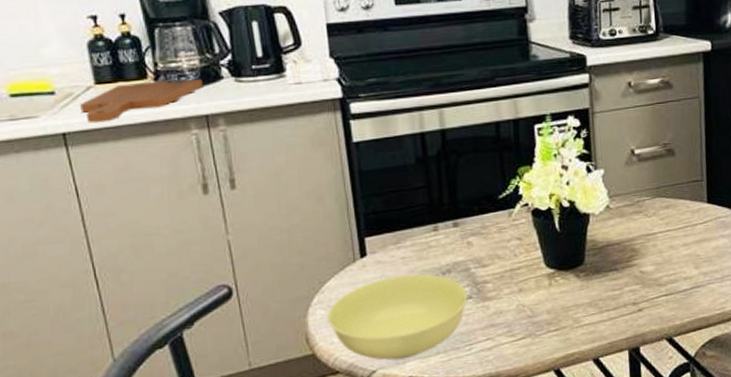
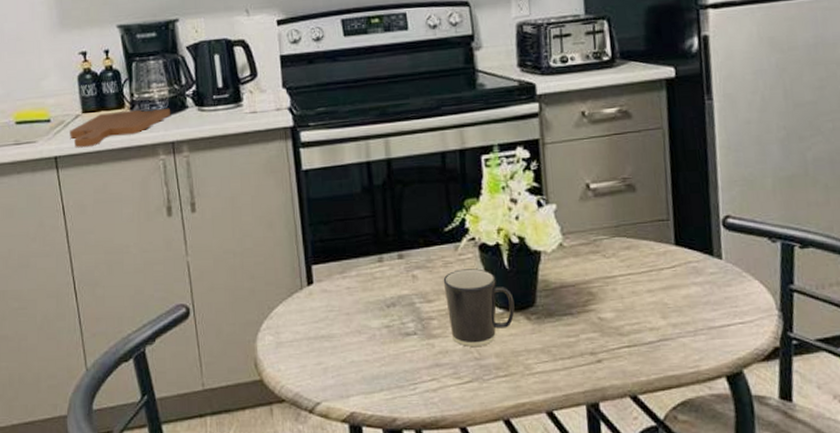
bowl: present [327,274,467,360] -> none [275,306,412,393]
mug: none [497,232,565,306] -> present [443,268,515,346]

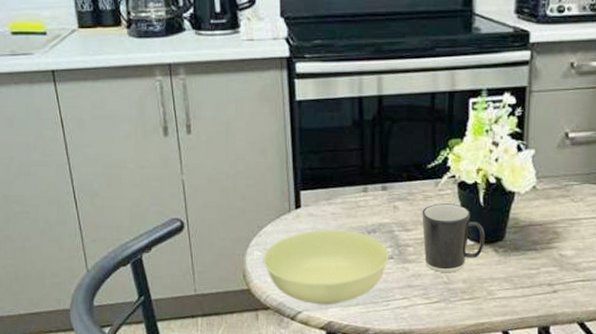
cutting board: present [70,108,171,148] -> none [66,28,168,63]
bowl: none [275,306,412,393] -> present [263,230,389,305]

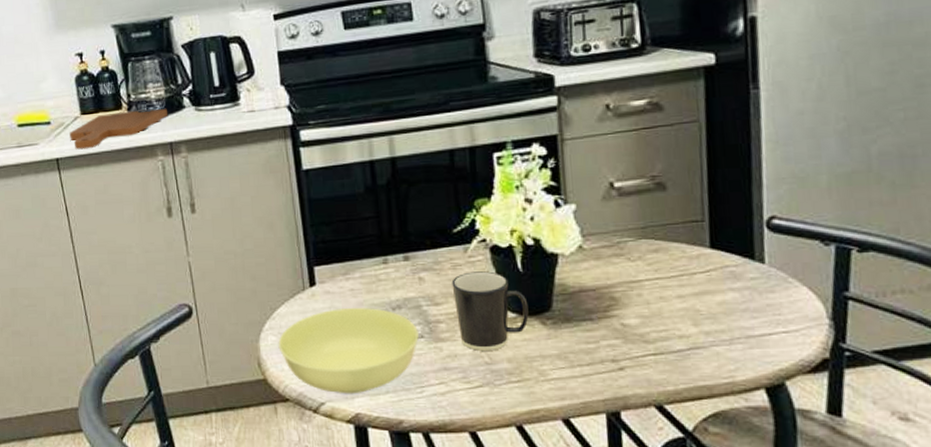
cutting board: none [66,28,168,63] -> present [69,109,169,150]

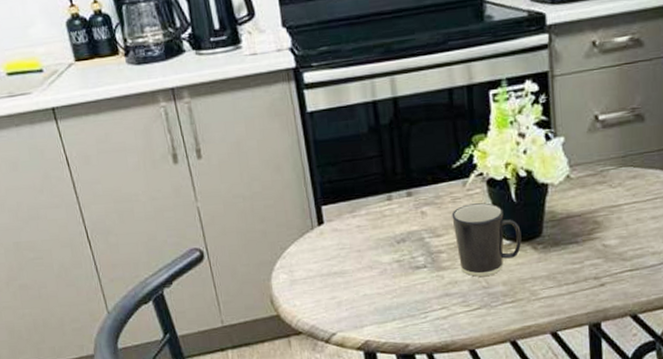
cutting board: present [69,109,169,150] -> none [64,53,168,98]
bowl: present [278,308,419,394] -> none [289,242,422,324]

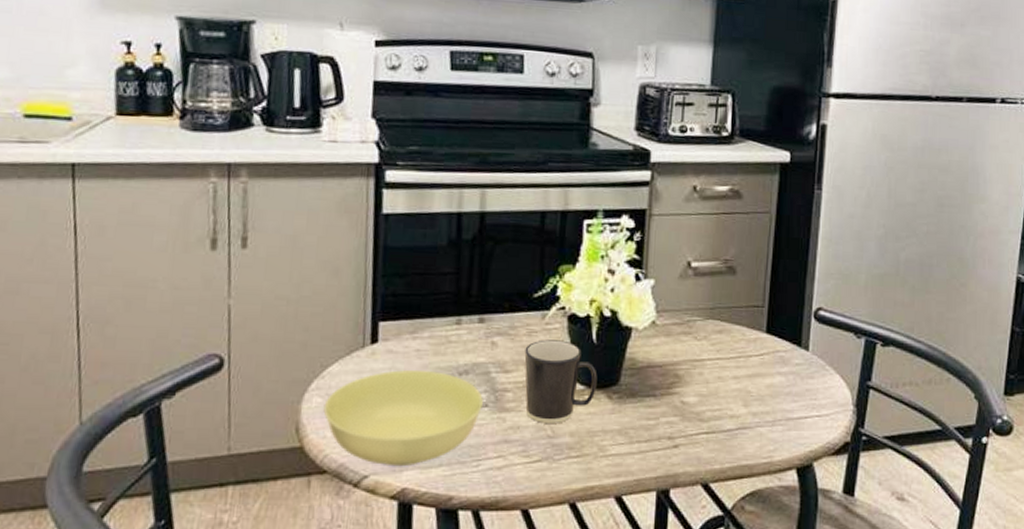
bowl: none [289,242,422,324] -> present [323,370,483,467]

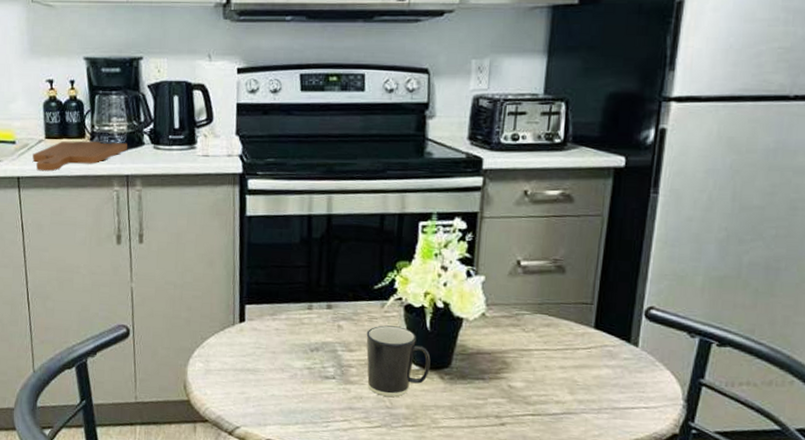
cutting board: none [95,118,232,158] -> present [32,140,128,172]
bowl: present [323,370,483,467] -> none [204,345,331,422]

